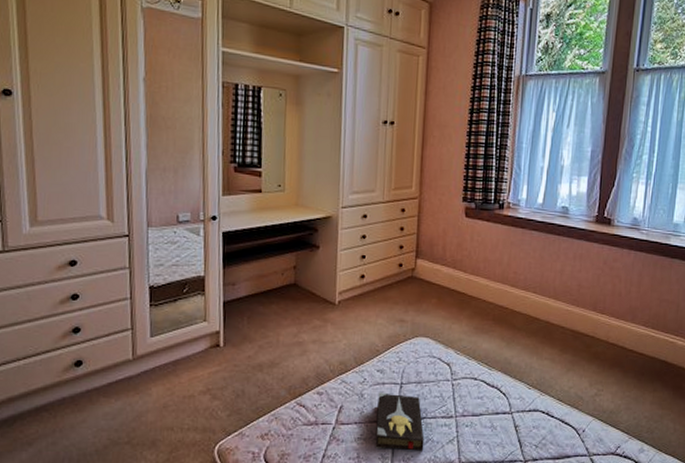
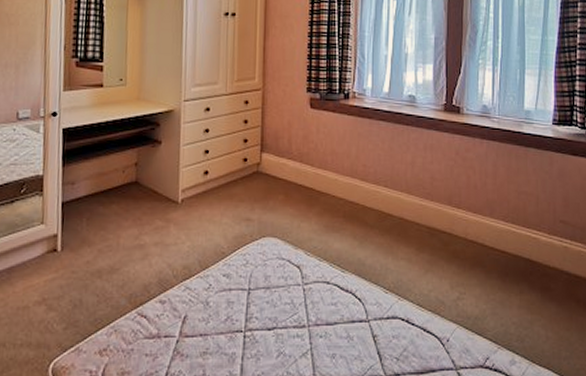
hardback book: present [375,392,425,451] -> none [222,300,276,367]

